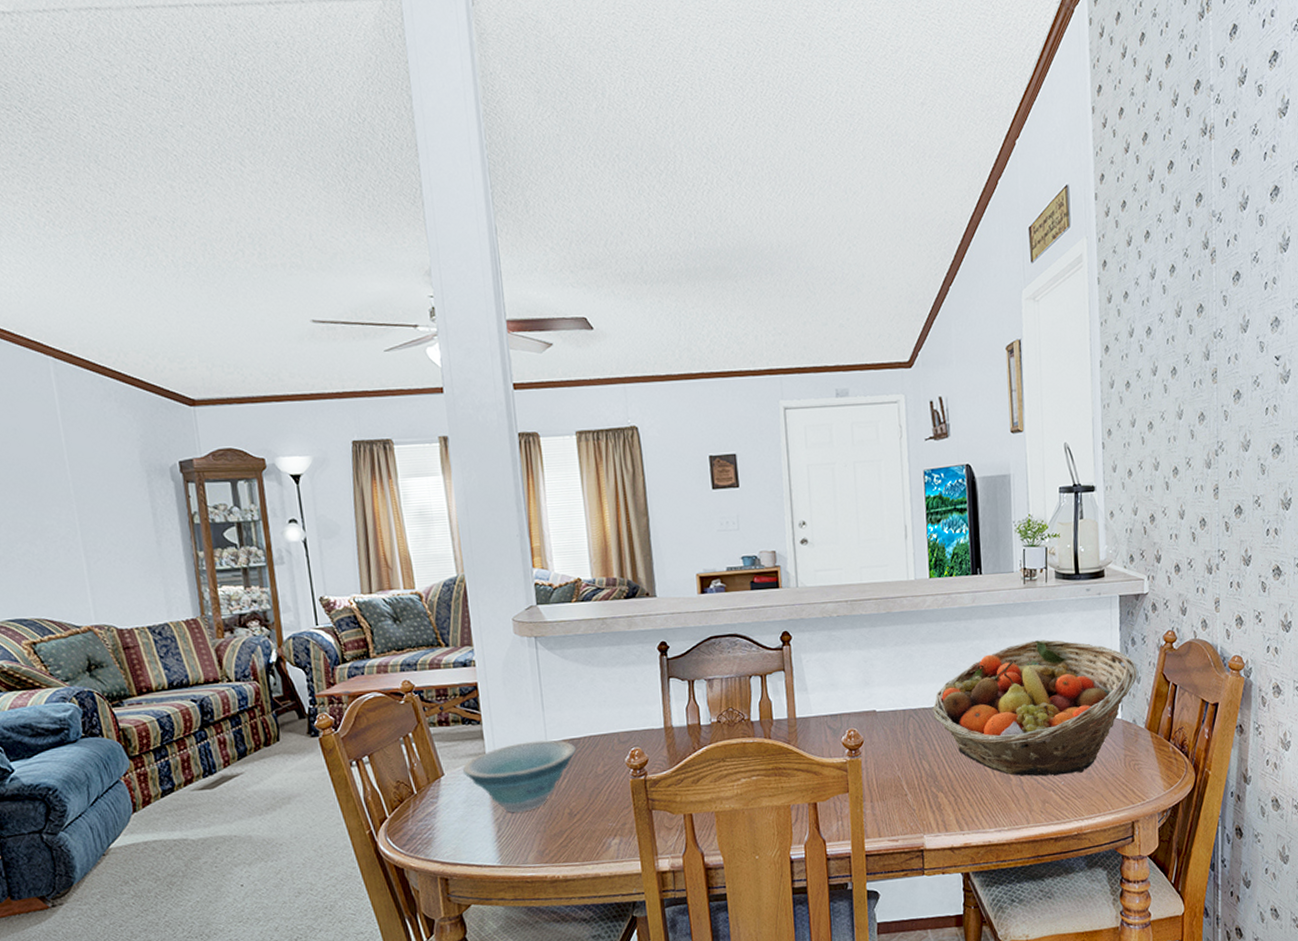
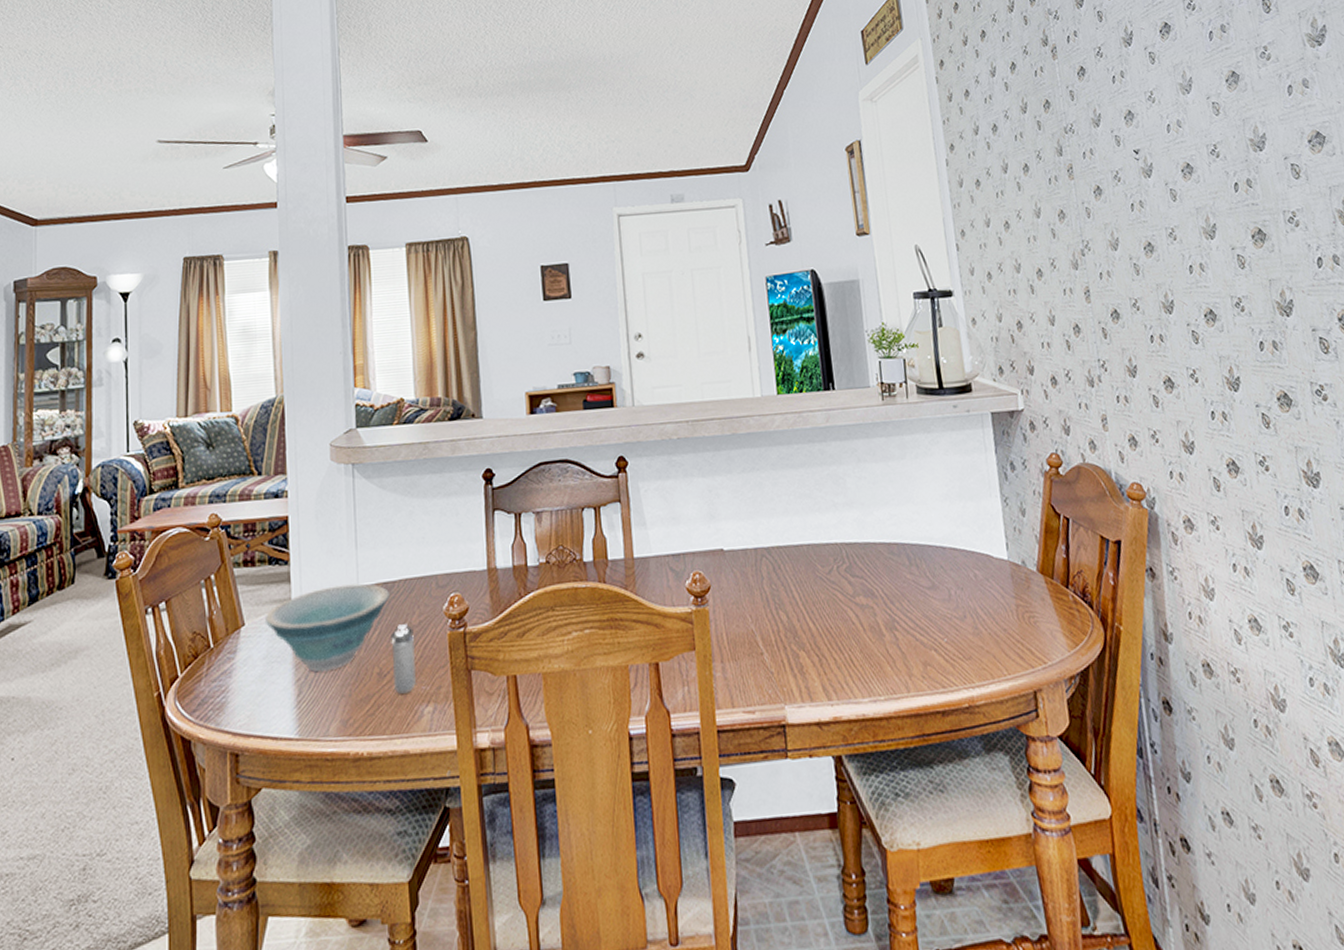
shaker: none [577,773,604,829] -> present [389,624,417,694]
fruit basket: present [932,639,1138,777] -> none [788,464,1021,632]

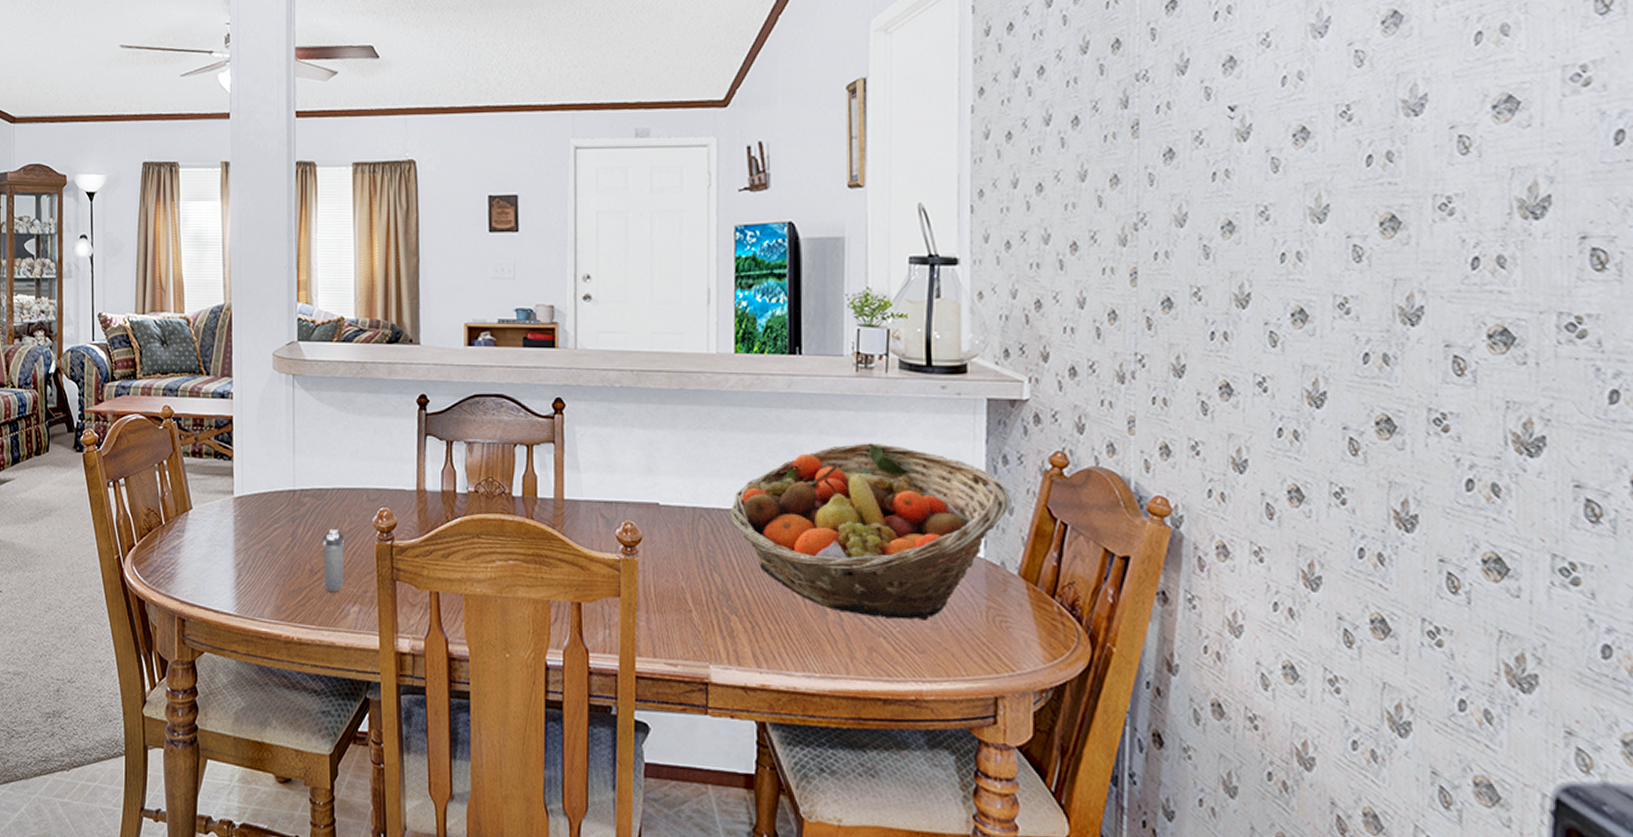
bowl: present [264,583,389,672] -> none [209,485,323,561]
fruit basket: none [788,464,1021,632] -> present [730,443,1010,621]

